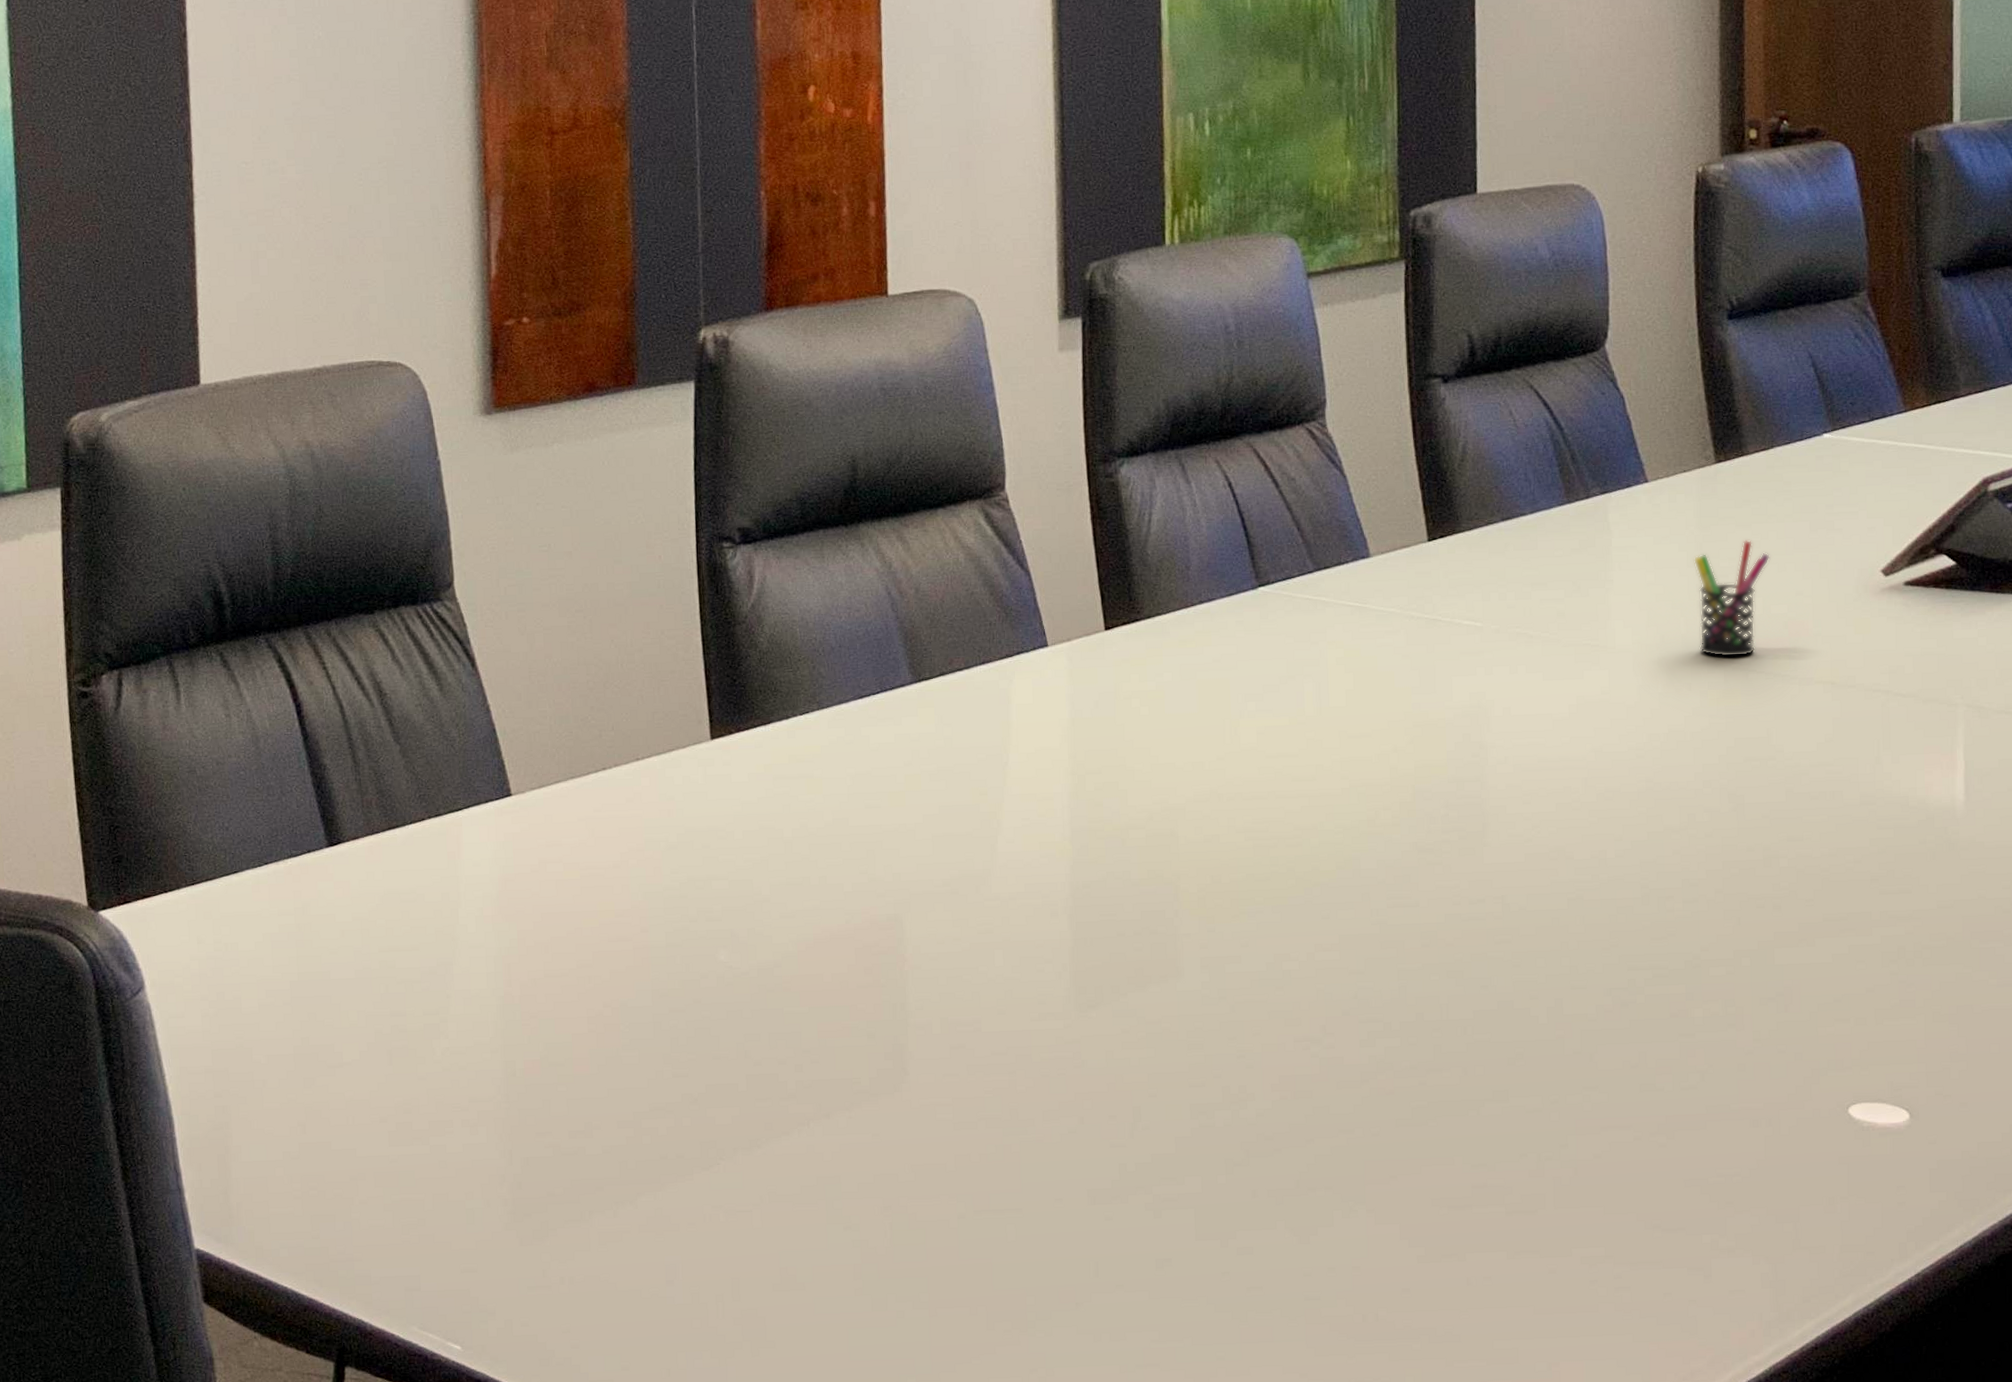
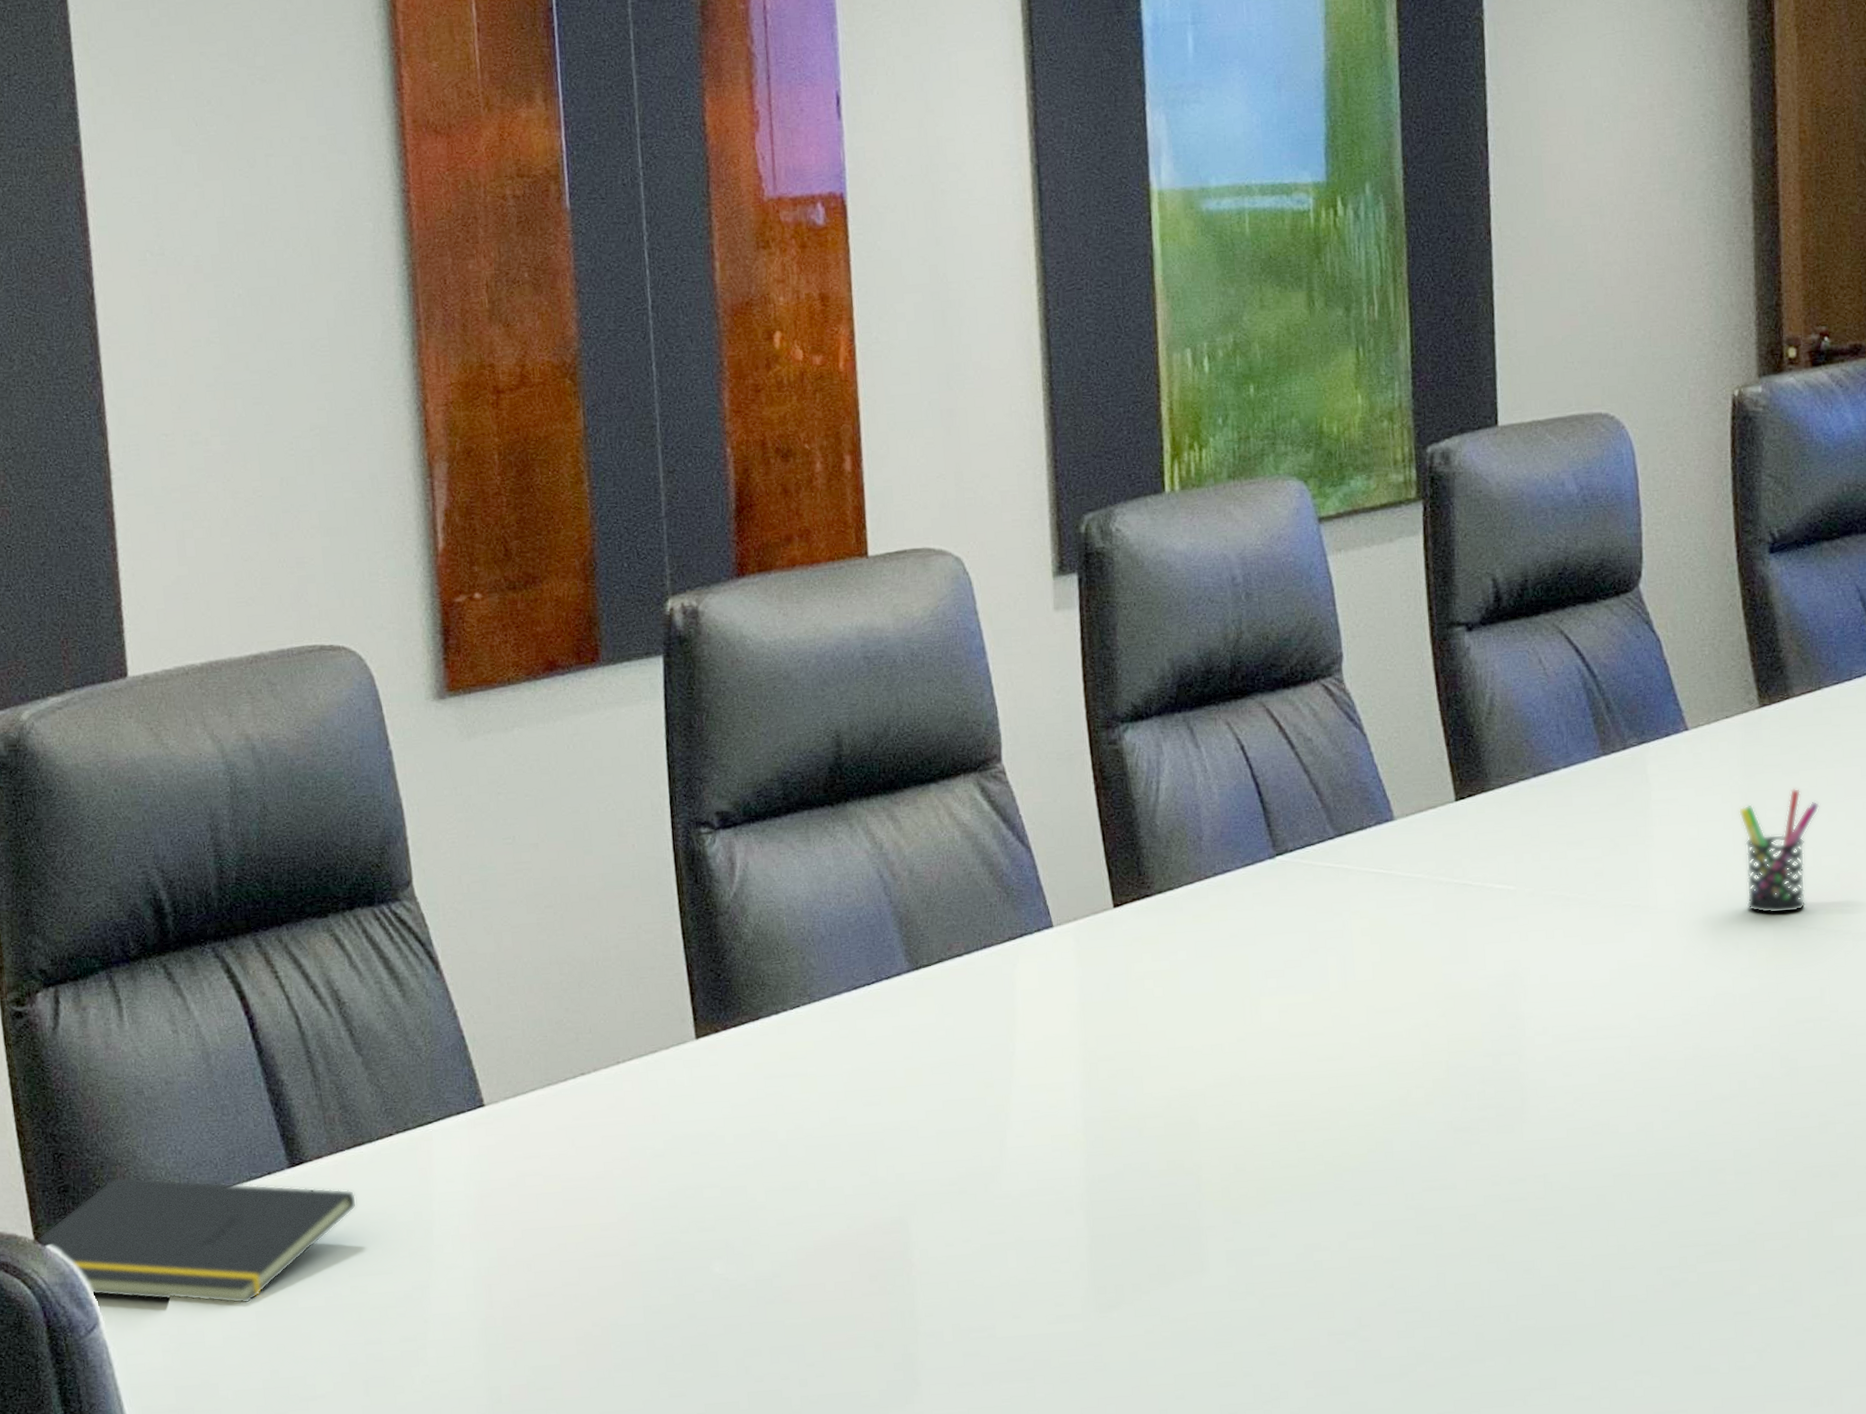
notepad: none [91,850,389,974] -> present [38,1177,357,1304]

